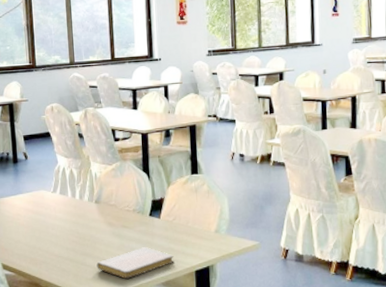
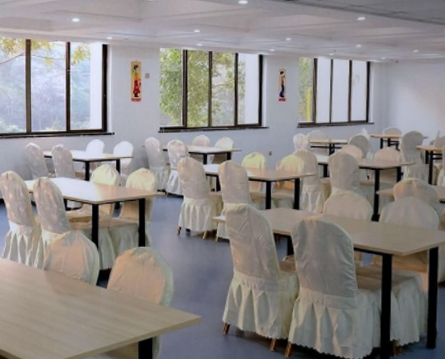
notebook: present [96,247,174,279] -> none [42,316,118,347]

